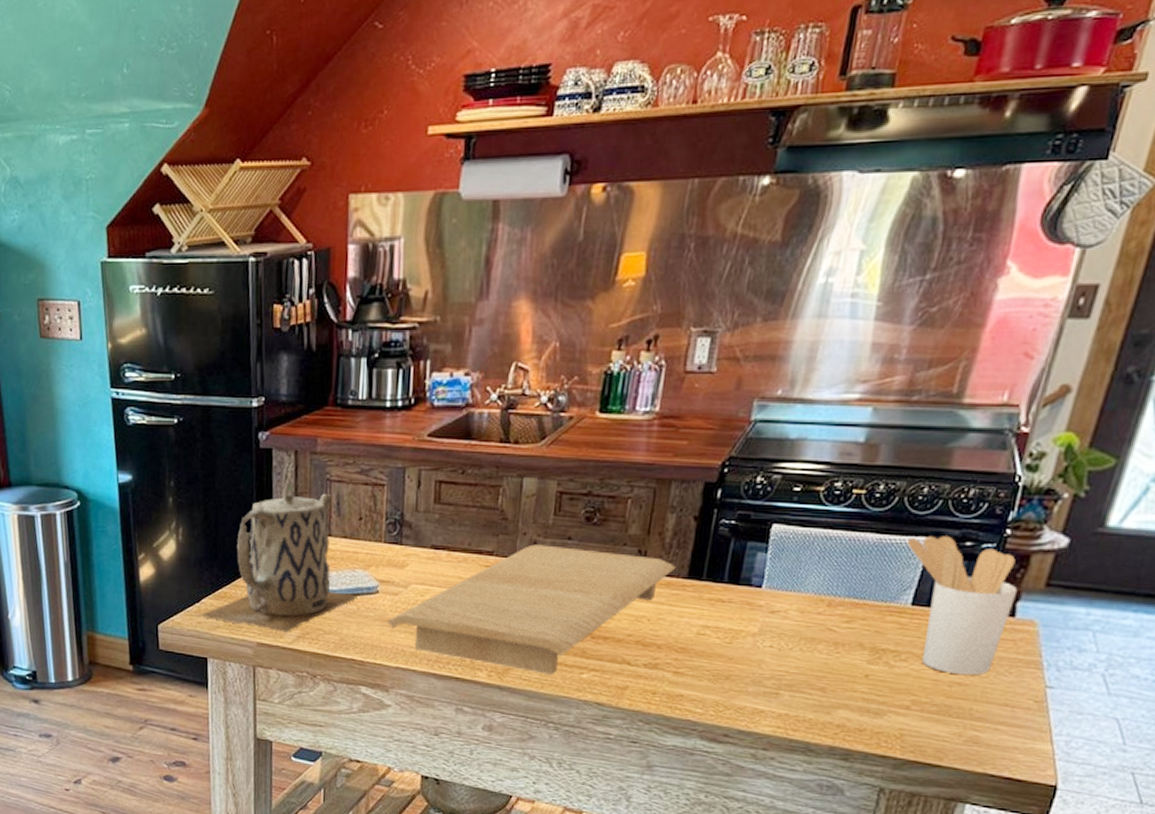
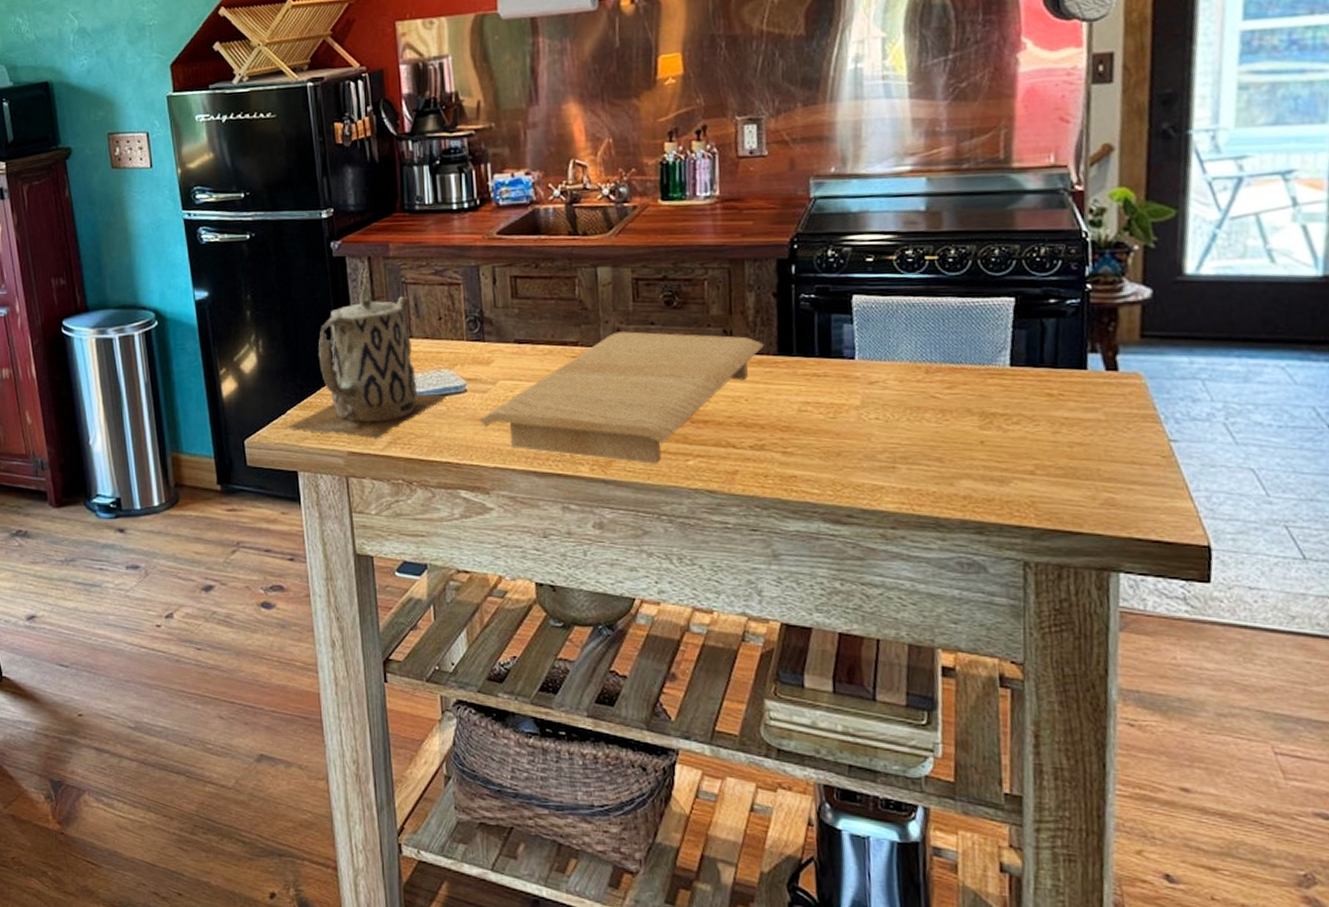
utensil holder: present [906,535,1018,675] -> none [990,295,1114,435]

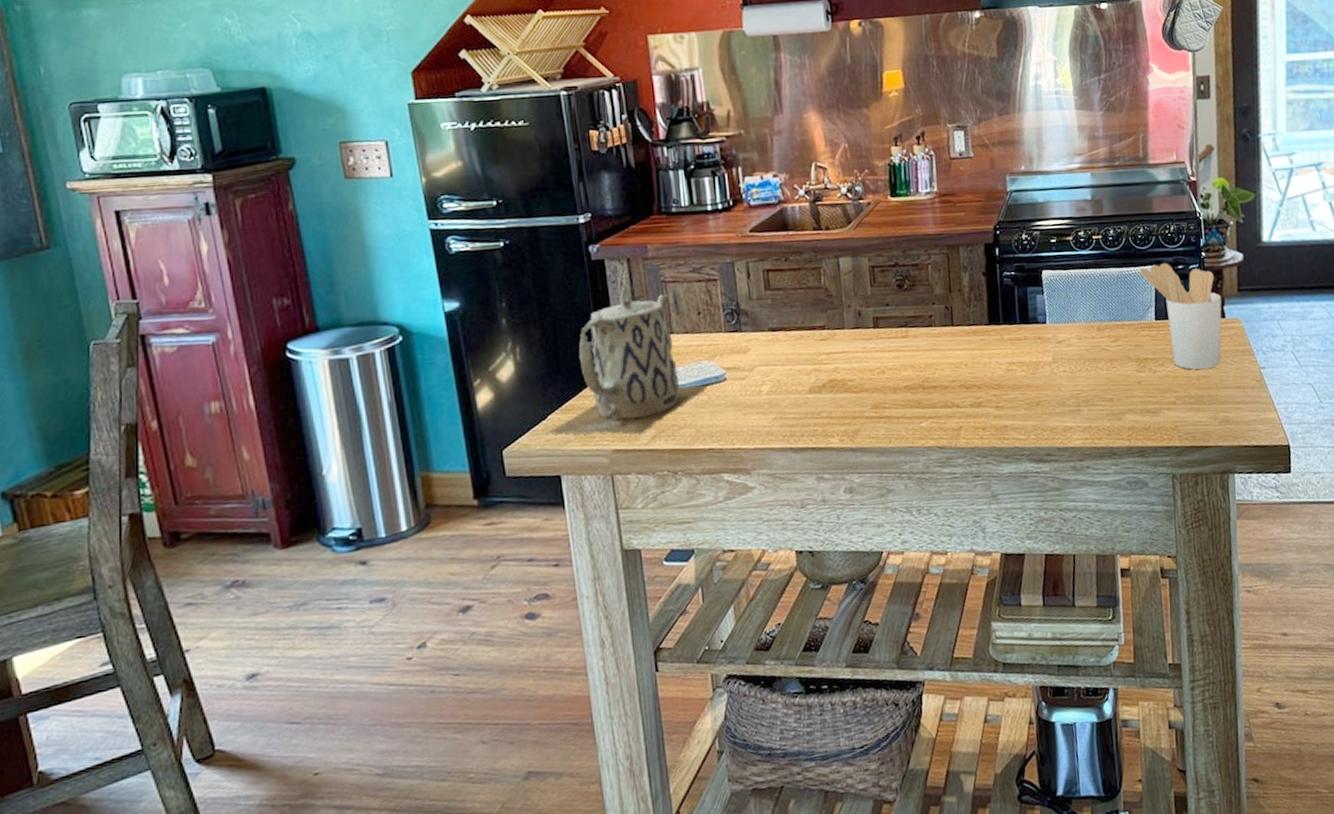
cutting board: present [478,331,764,464] -> none [738,311,978,430]
utensil holder: none [990,295,1114,435] -> present [1139,263,1222,370]

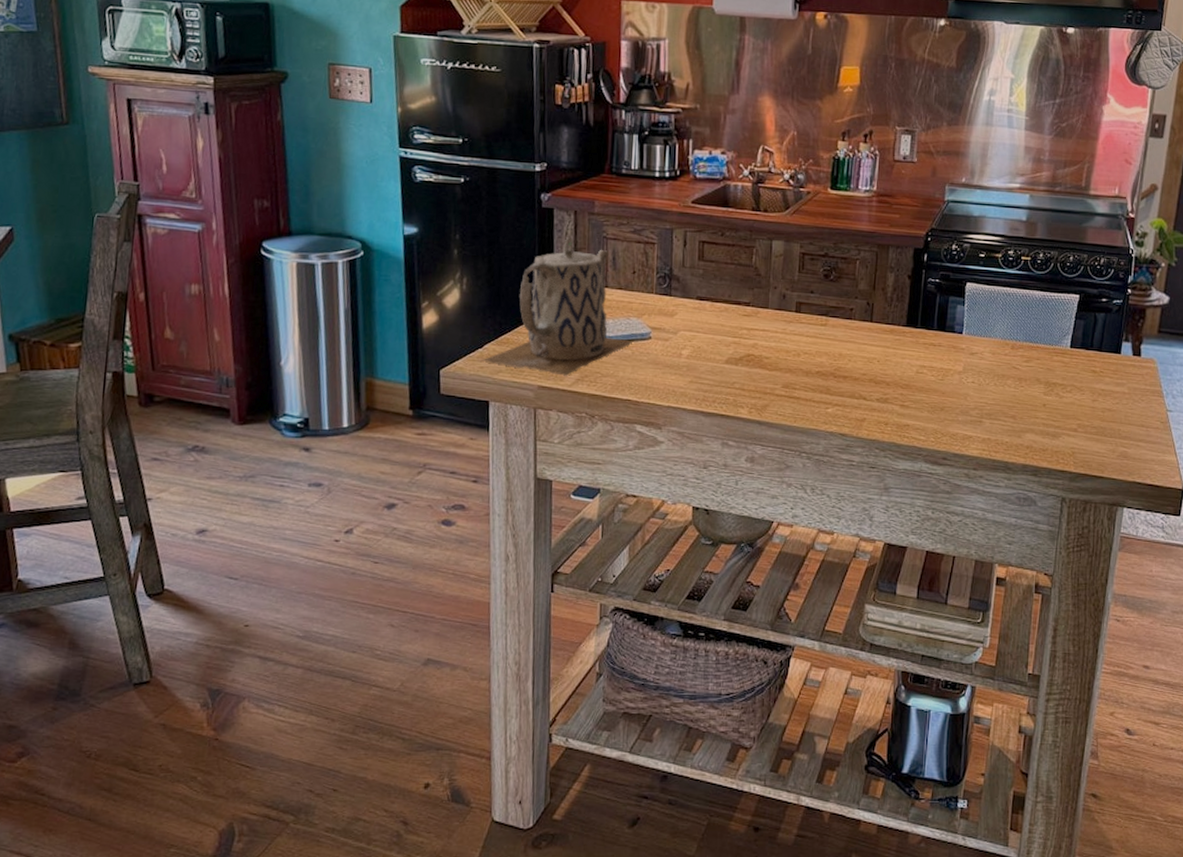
utensil holder: present [1139,263,1222,370] -> none [1062,293,1141,403]

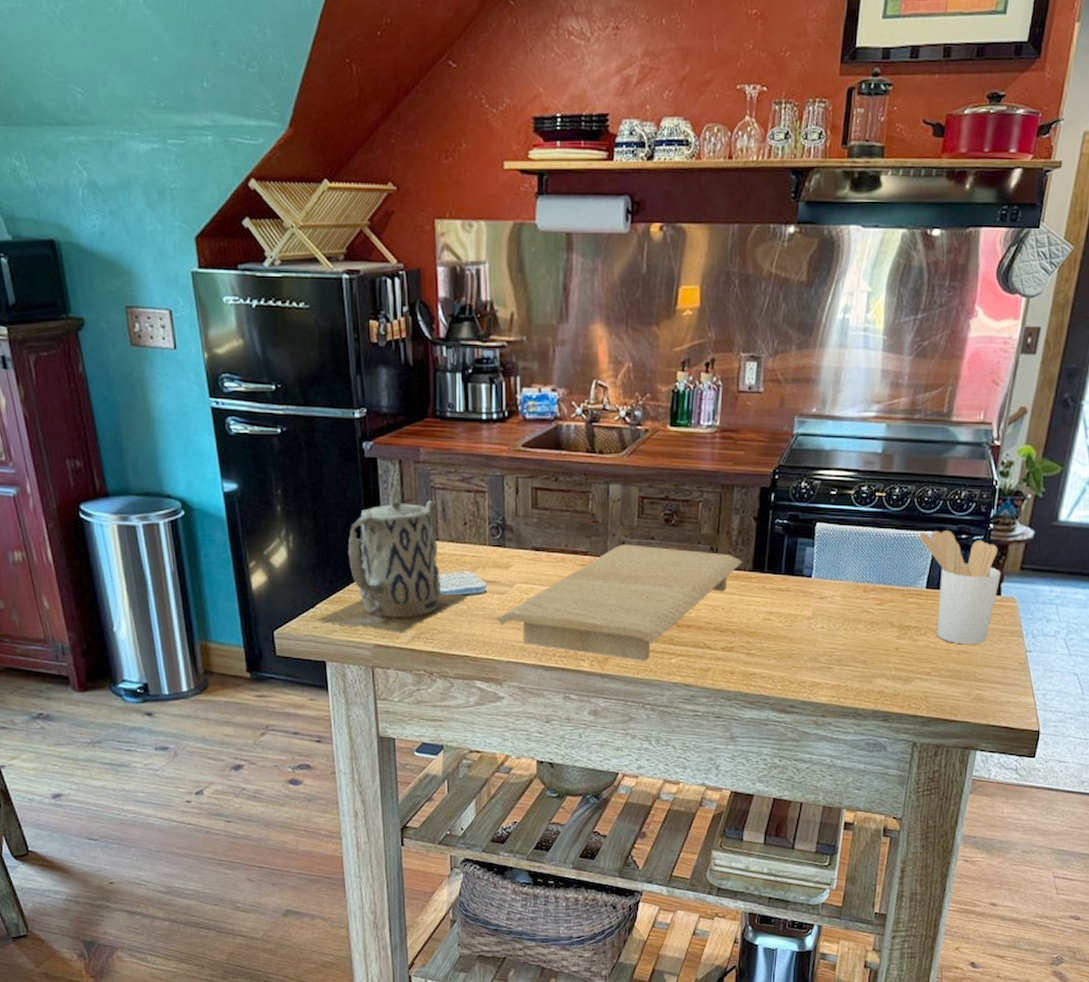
cutting board: none [659,297,897,410] -> present [496,544,743,661]
utensil holder: none [1062,293,1141,403] -> present [919,530,1002,645]

